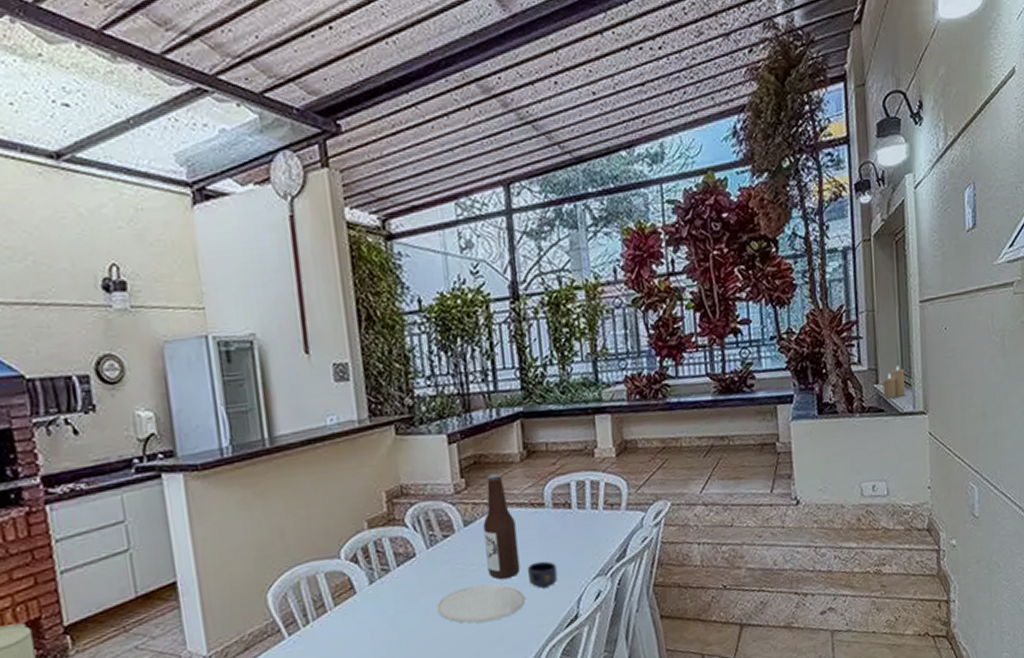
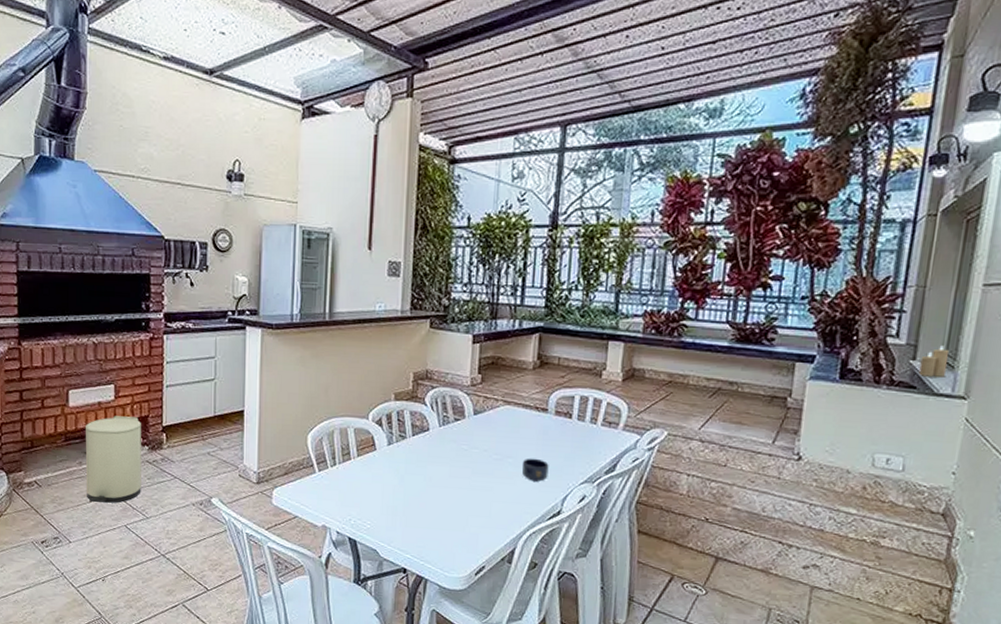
plate: present [436,584,527,624] -> none [439,465,517,499]
root beer bottle: present [483,473,520,579] -> none [488,376,519,466]

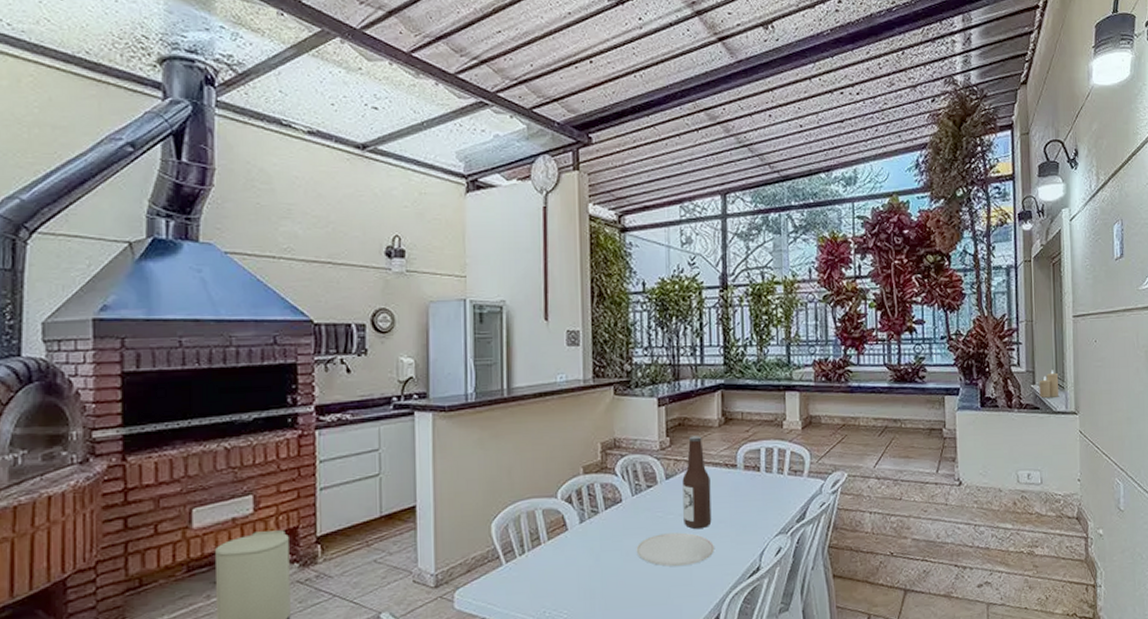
plate: none [439,465,517,499] -> present [636,532,715,567]
root beer bottle: none [488,376,519,466] -> present [682,436,712,529]
mug: present [521,458,549,482] -> none [717,516,744,540]

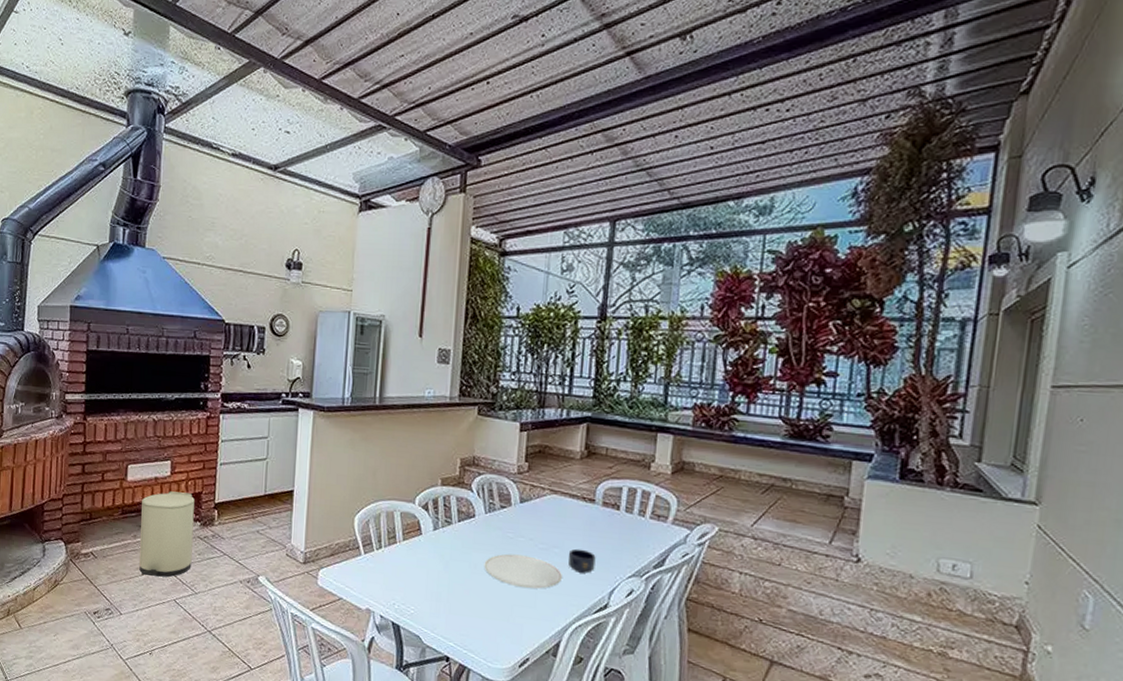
root beer bottle: present [682,436,712,529] -> none [534,464,566,556]
mug: none [717,516,744,540] -> present [567,548,596,573]
candle: present [1039,370,1059,398] -> none [984,448,1018,481]

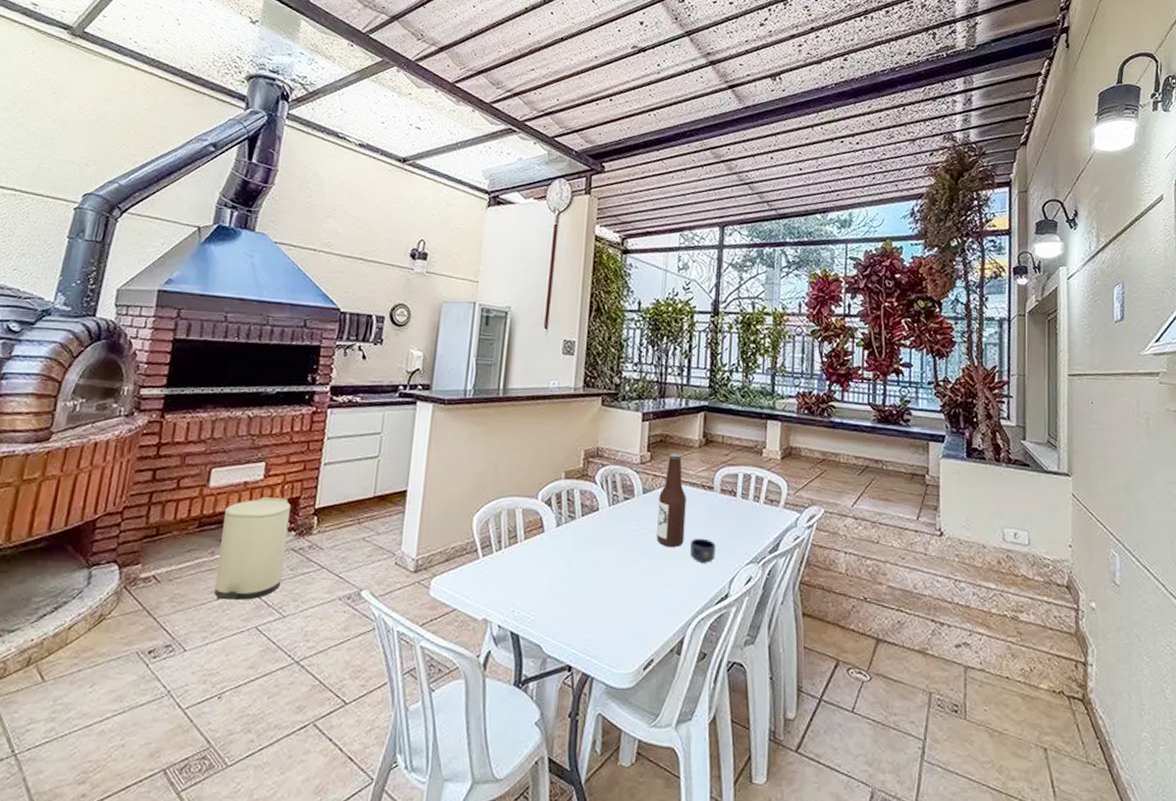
plate: present [484,553,563,589] -> none [607,547,686,583]
root beer bottle: none [534,464,566,556] -> present [656,453,687,547]

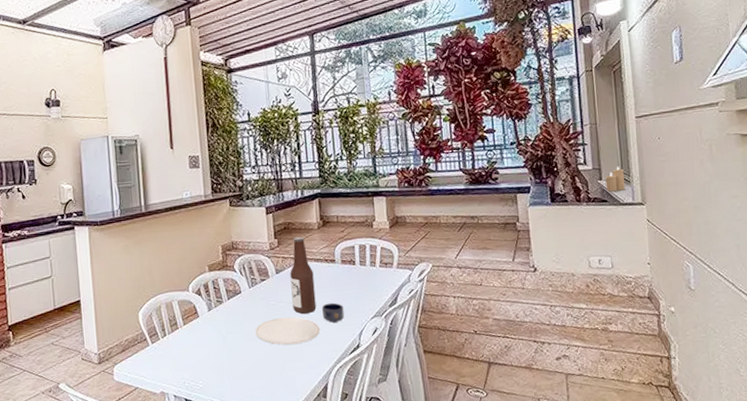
plate: none [607,547,686,583] -> present [255,317,321,345]
candle: none [1029,427,1051,456] -> present [605,166,625,192]

